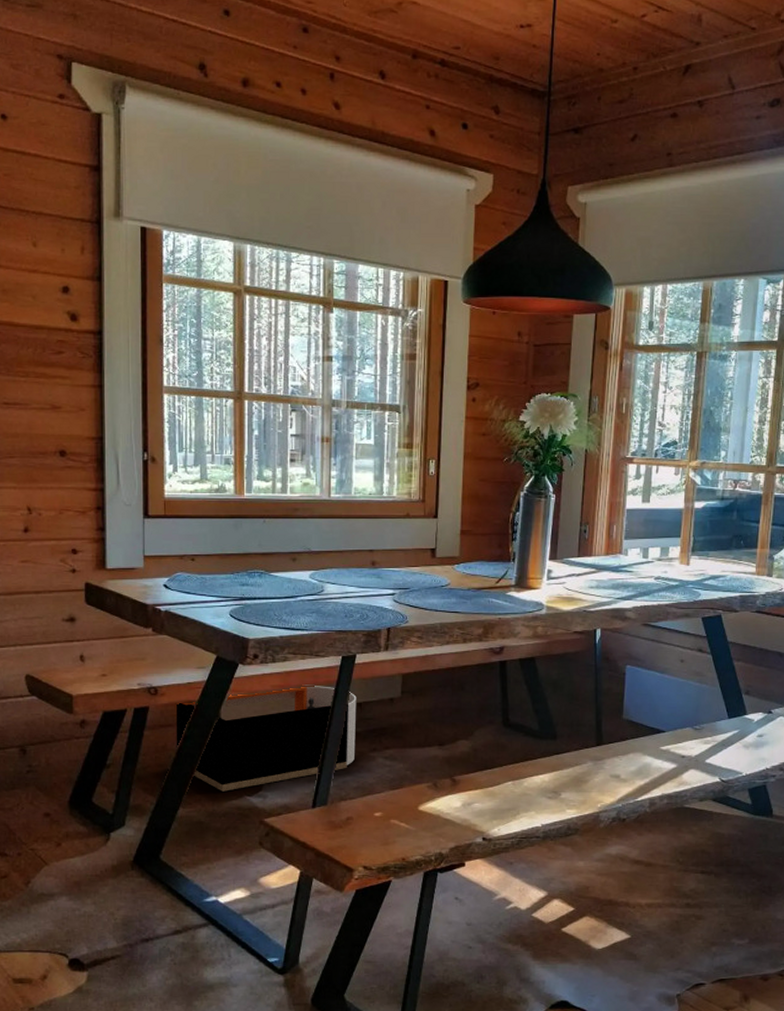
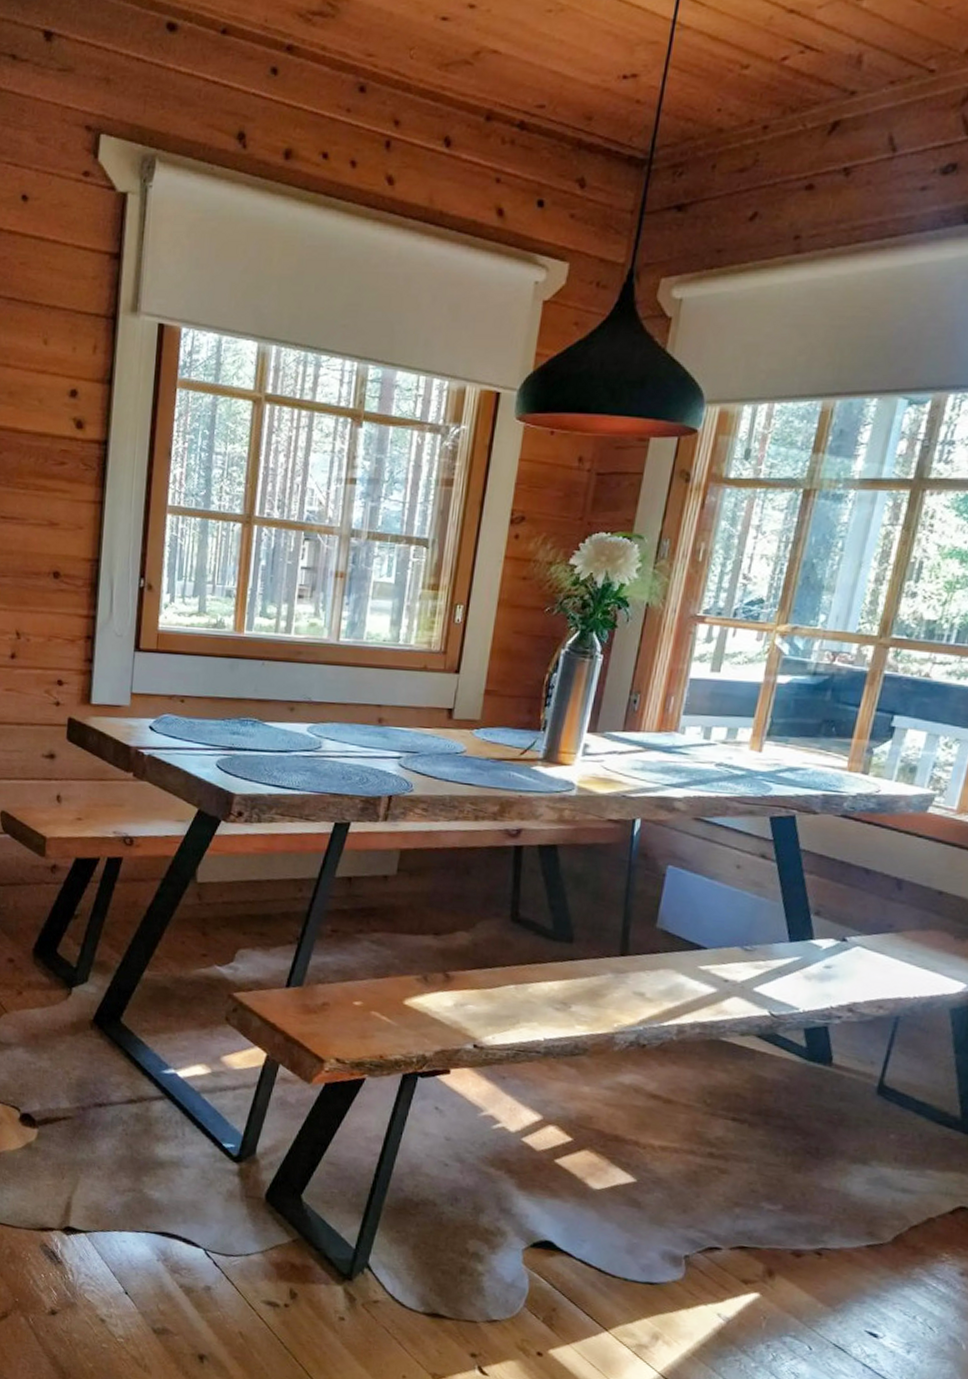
storage bin: present [175,684,357,792] -> none [147,850,347,958]

